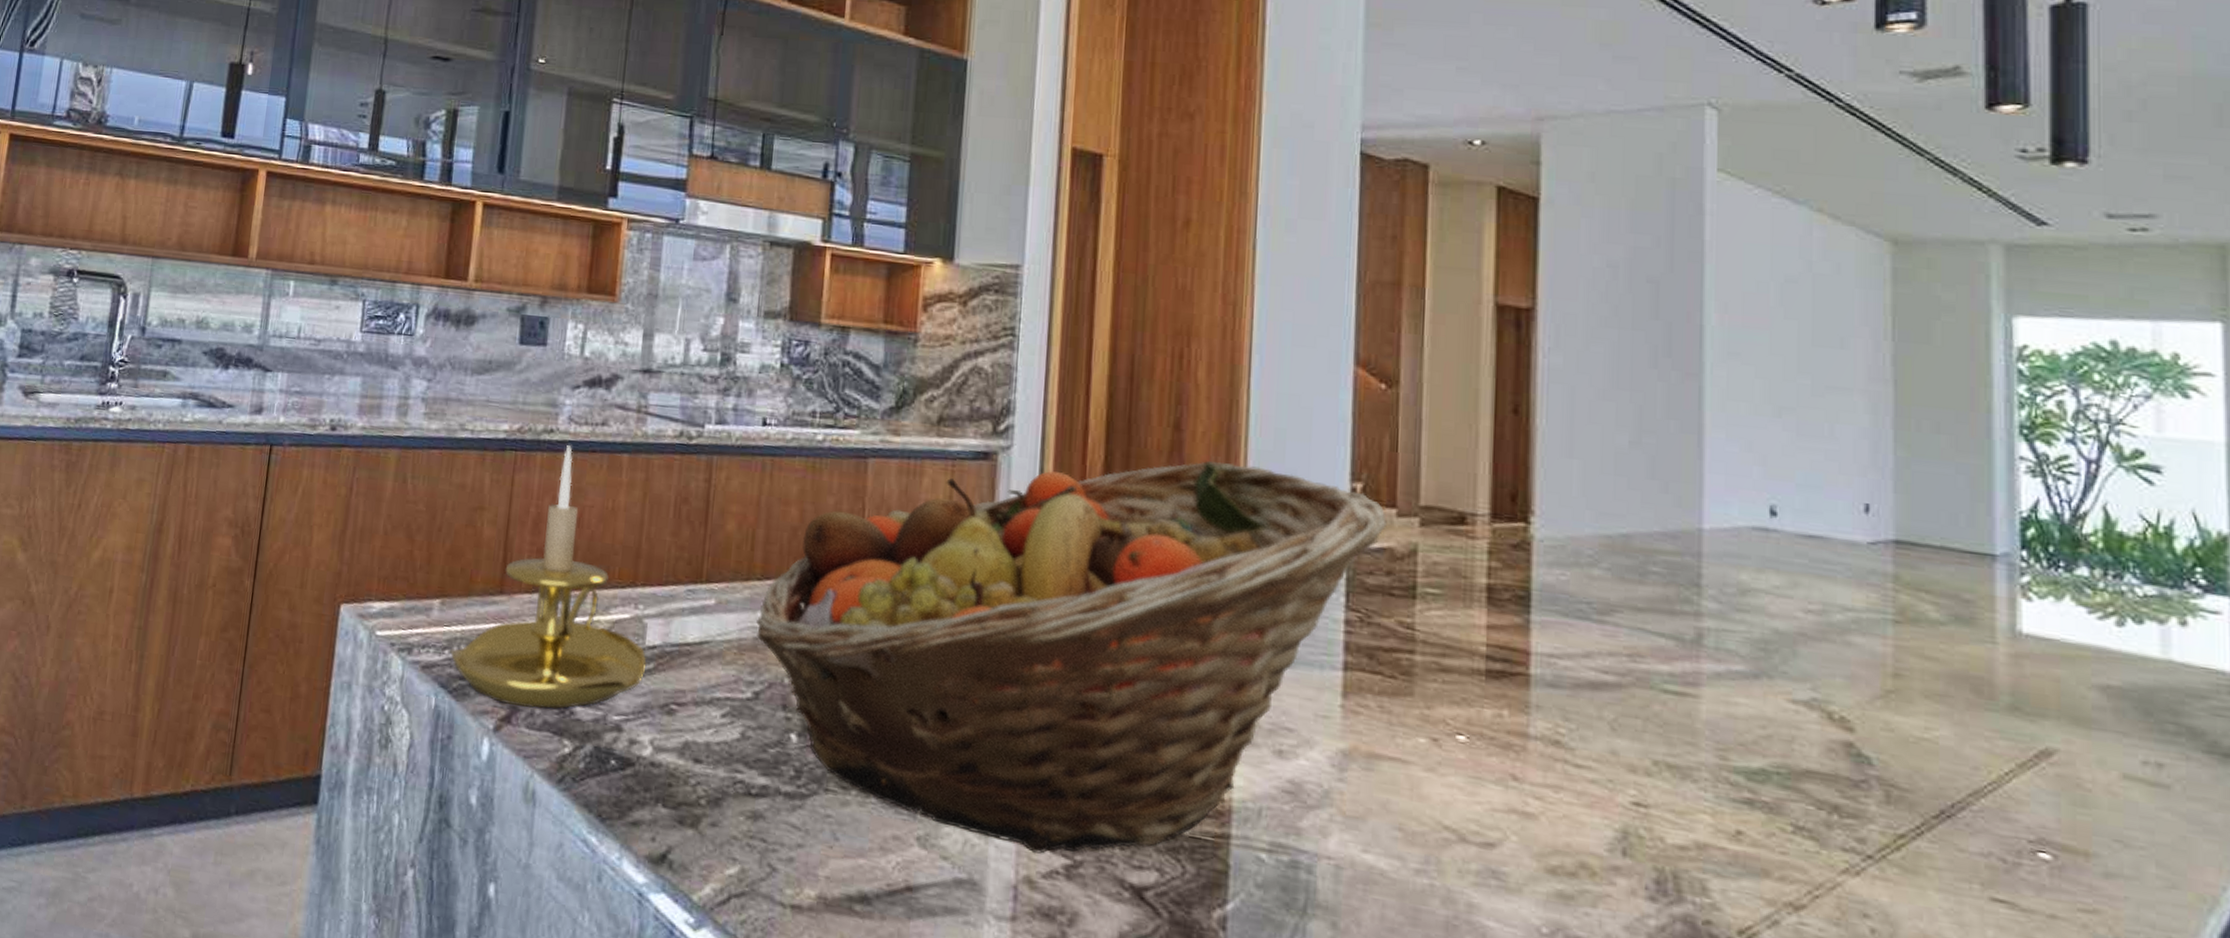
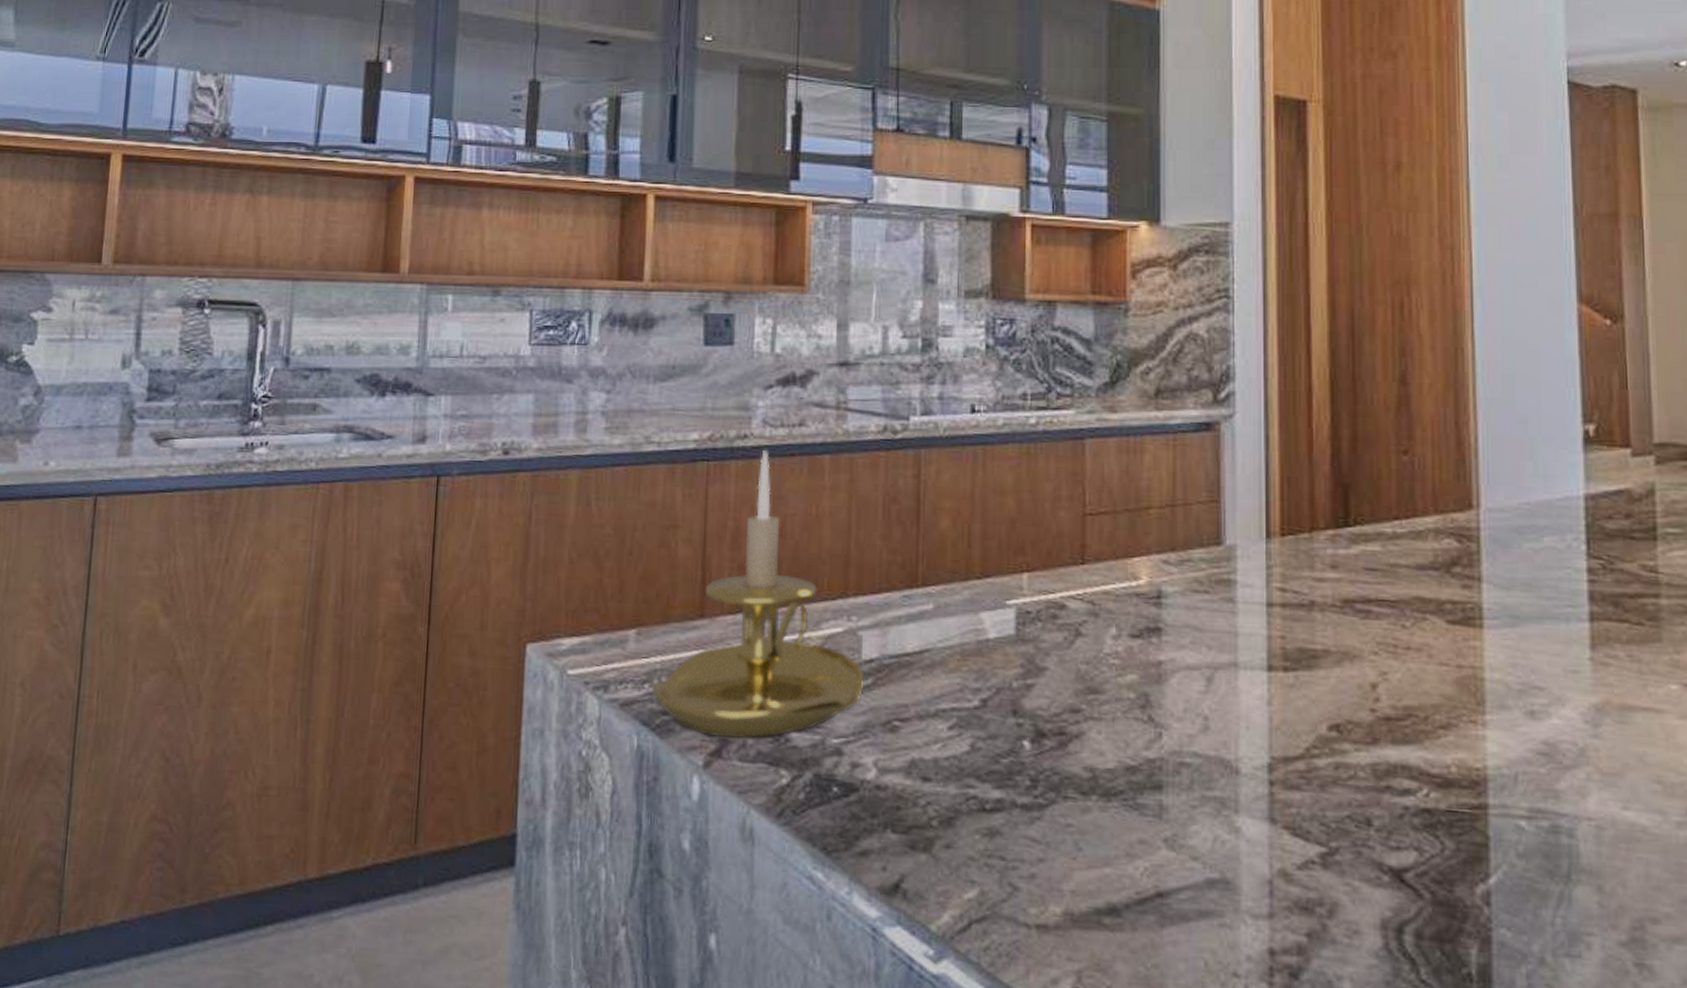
fruit basket: present [755,461,1387,854] -> none [977,414,1622,845]

